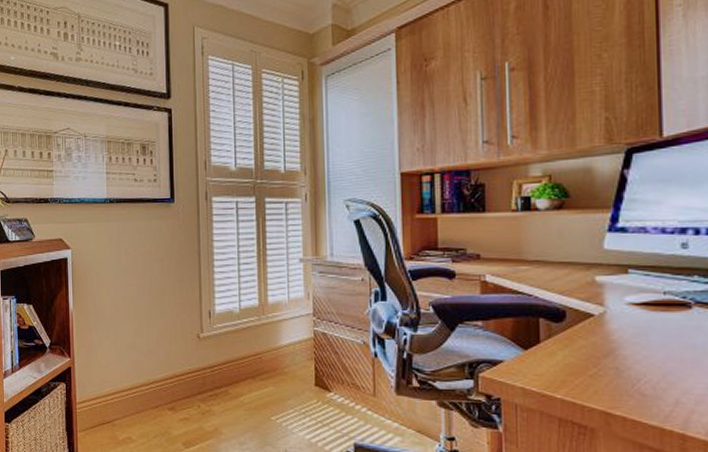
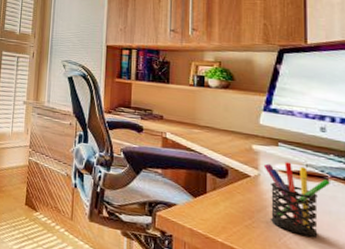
pen holder: none [610,292,694,378] -> present [263,162,330,237]

